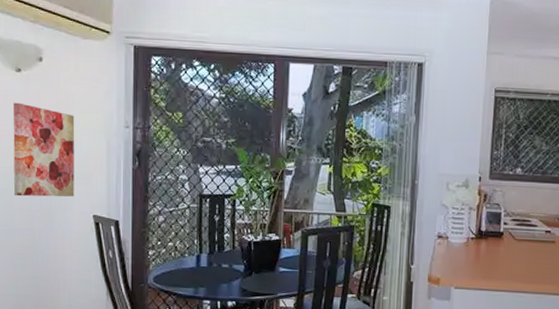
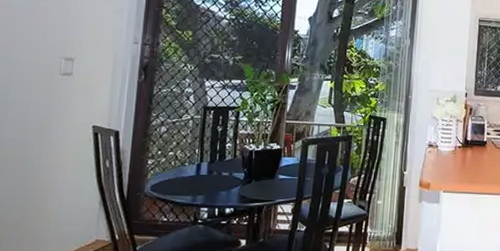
wall art: present [13,102,75,197] -> none [9,17,83,108]

